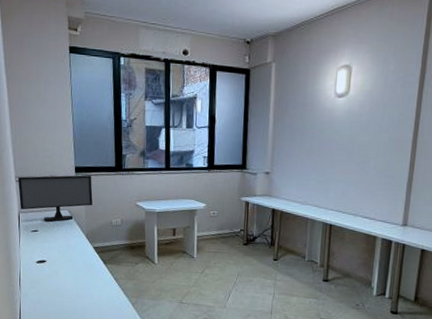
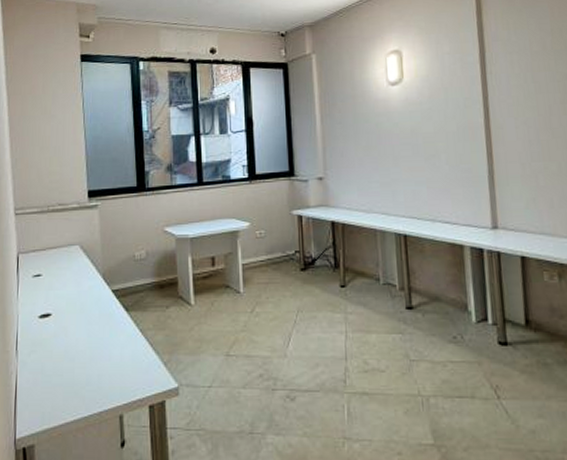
computer monitor: present [17,175,93,222] -> none [17,200,110,262]

